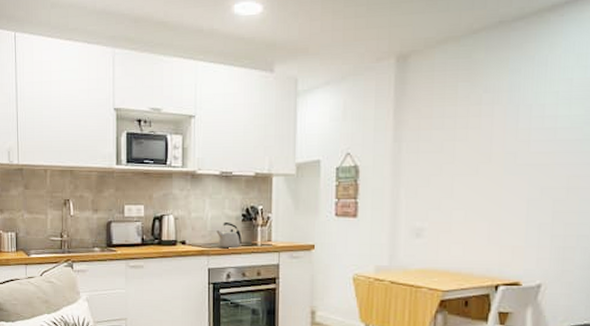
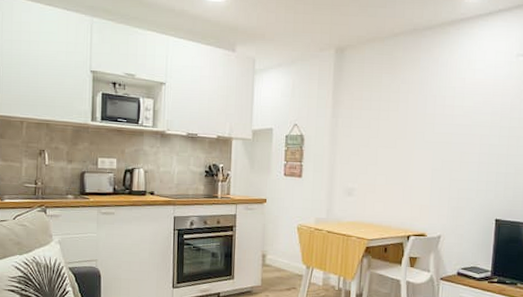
kettle: present [216,221,242,249] -> none [182,176,204,200]

